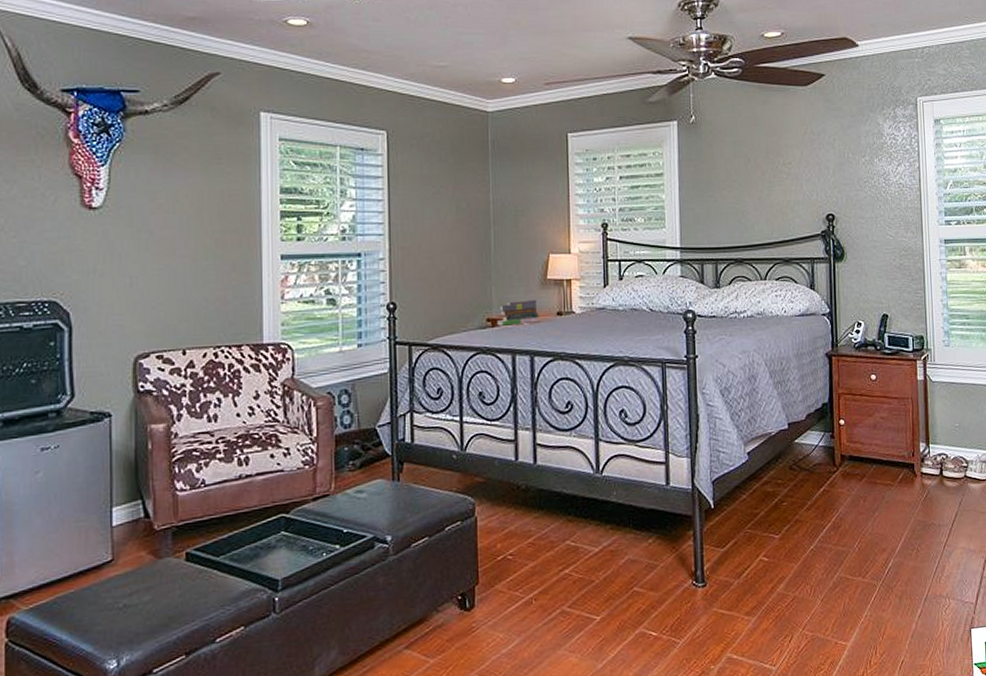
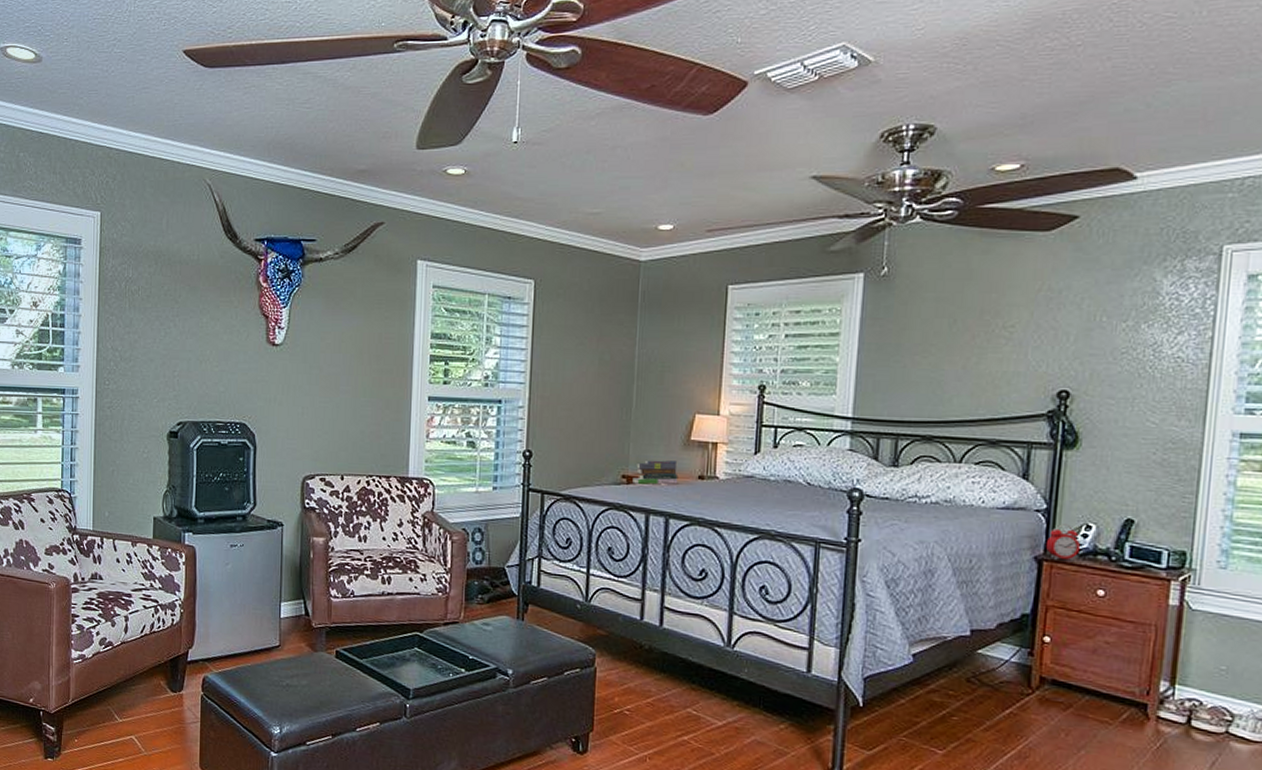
alarm clock: none [833,323,856,354] -> present [1046,524,1081,561]

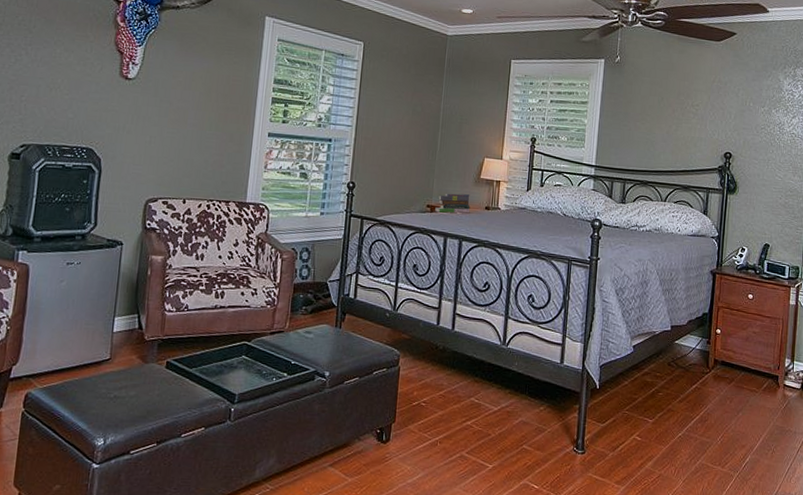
alarm clock: present [1046,524,1081,561] -> none [718,247,739,274]

